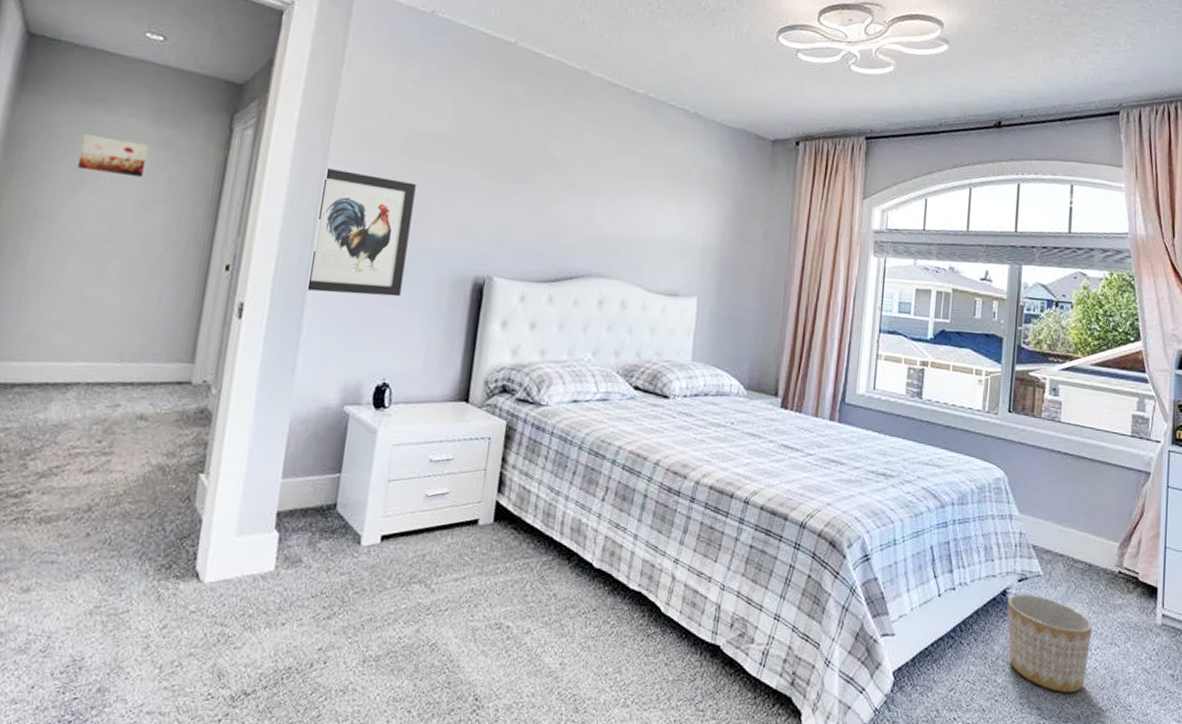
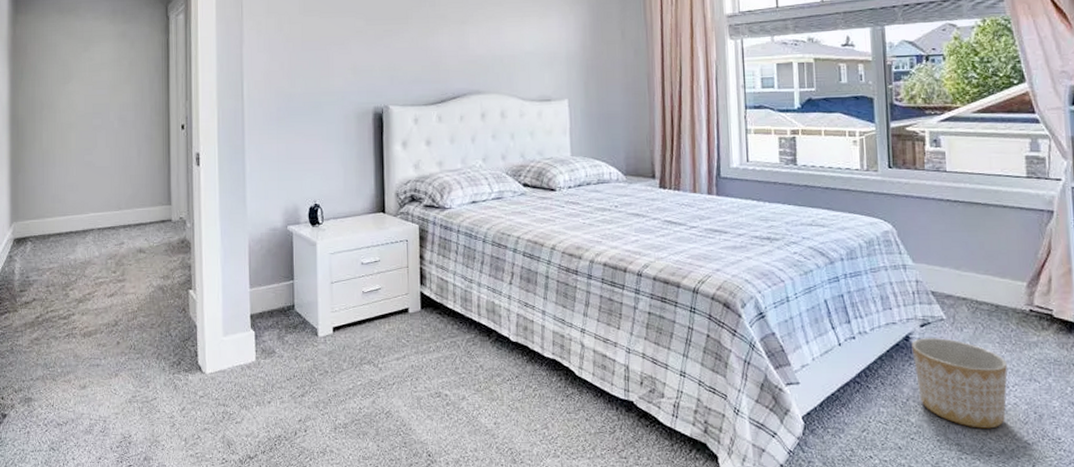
wall art: present [78,134,148,178] -> none [65,38,110,66]
wall art: present [308,167,416,297] -> none [243,35,317,137]

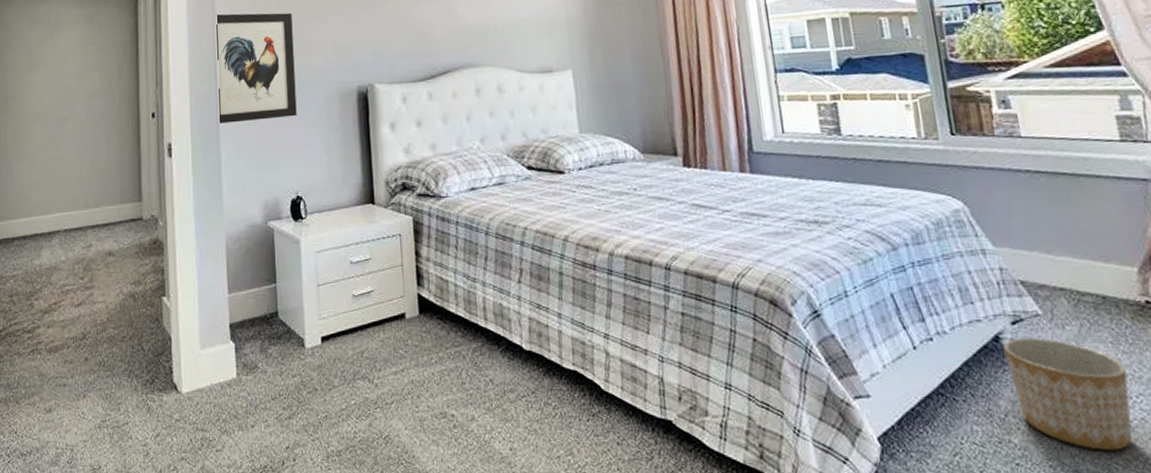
wall art: none [243,35,317,137] -> present [215,12,297,124]

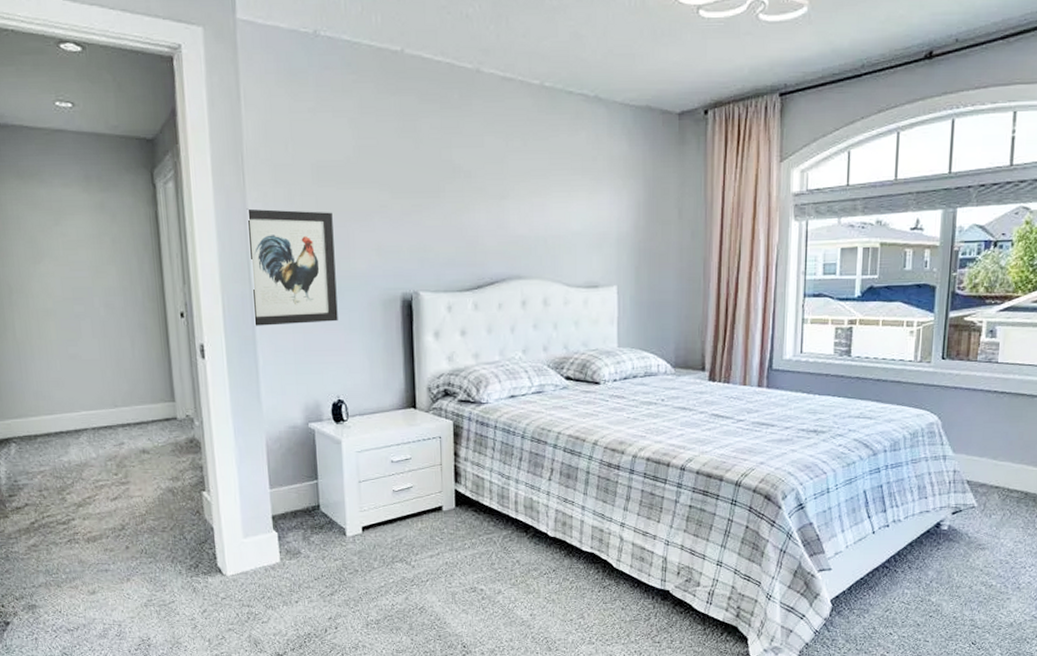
planter: present [1002,338,1133,451] -> none [941,524,1027,605]

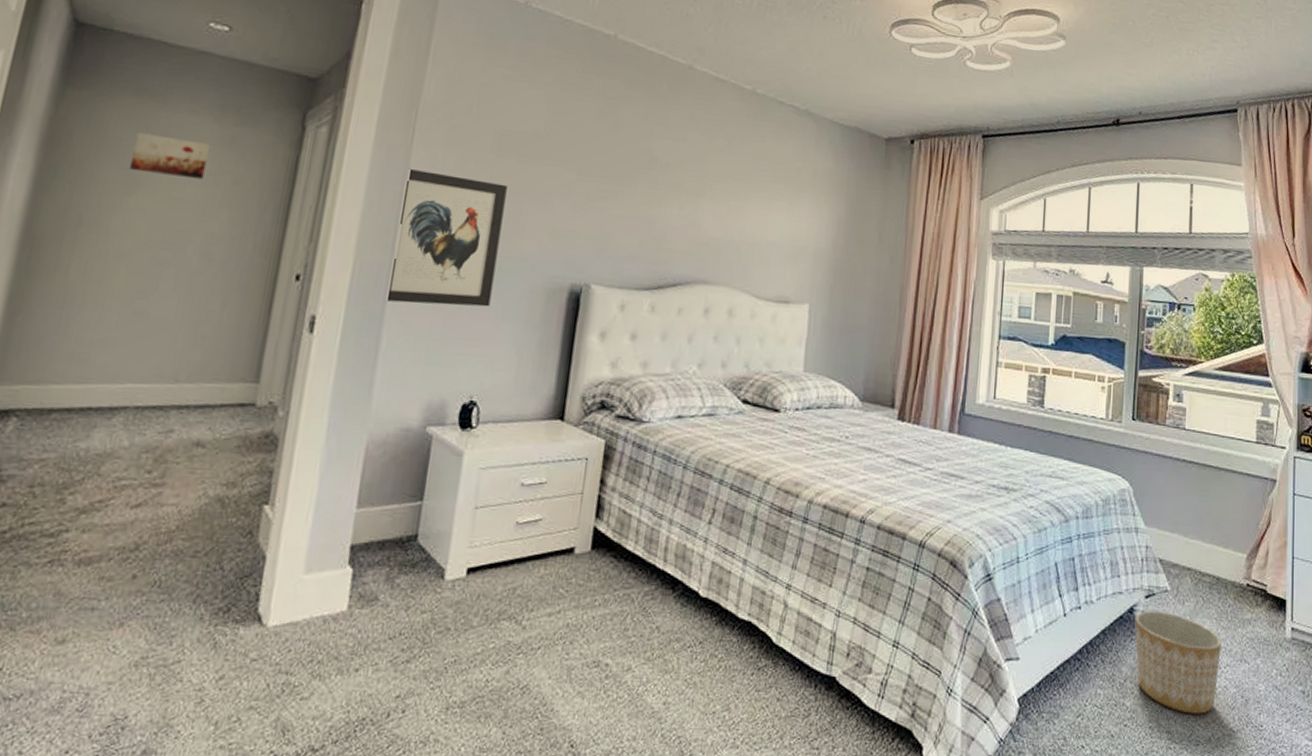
wall art: none [29,209,89,243] -> present [130,132,210,180]
planter: none [941,524,1027,605] -> present [1134,610,1221,714]

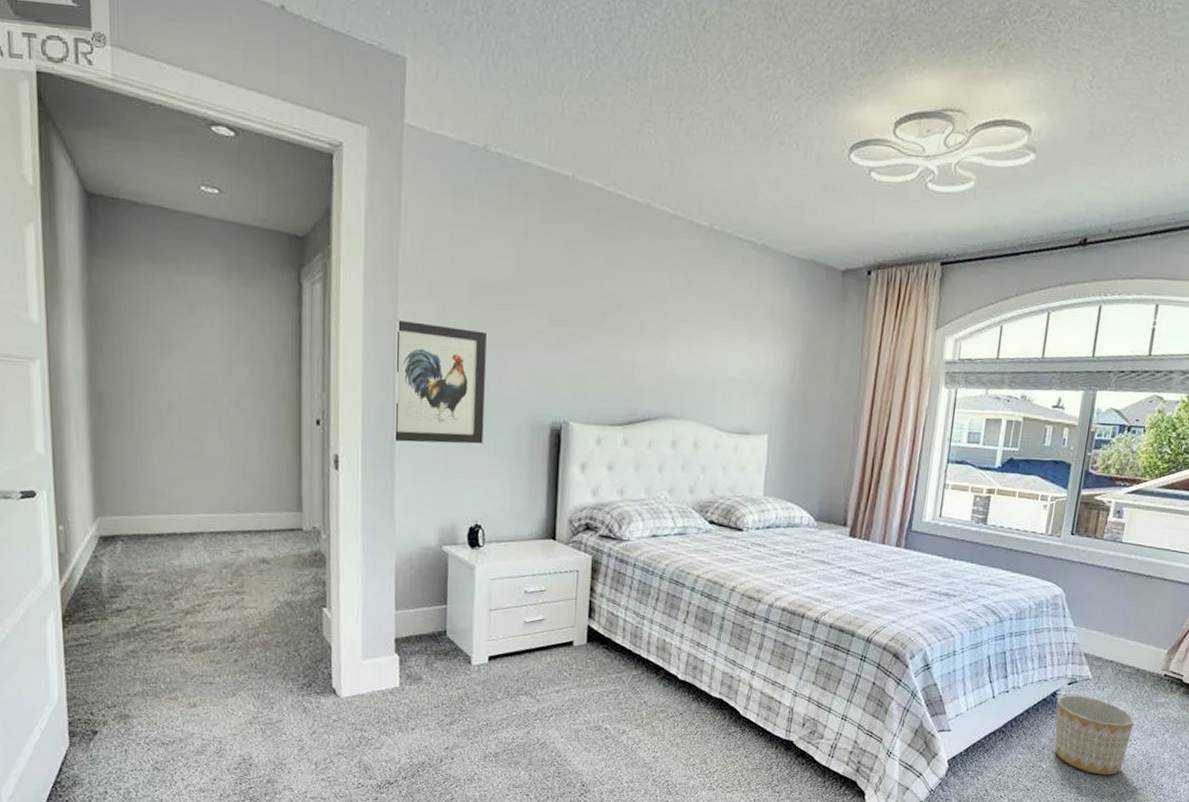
wall art: present [130,132,210,180] -> none [161,296,224,338]

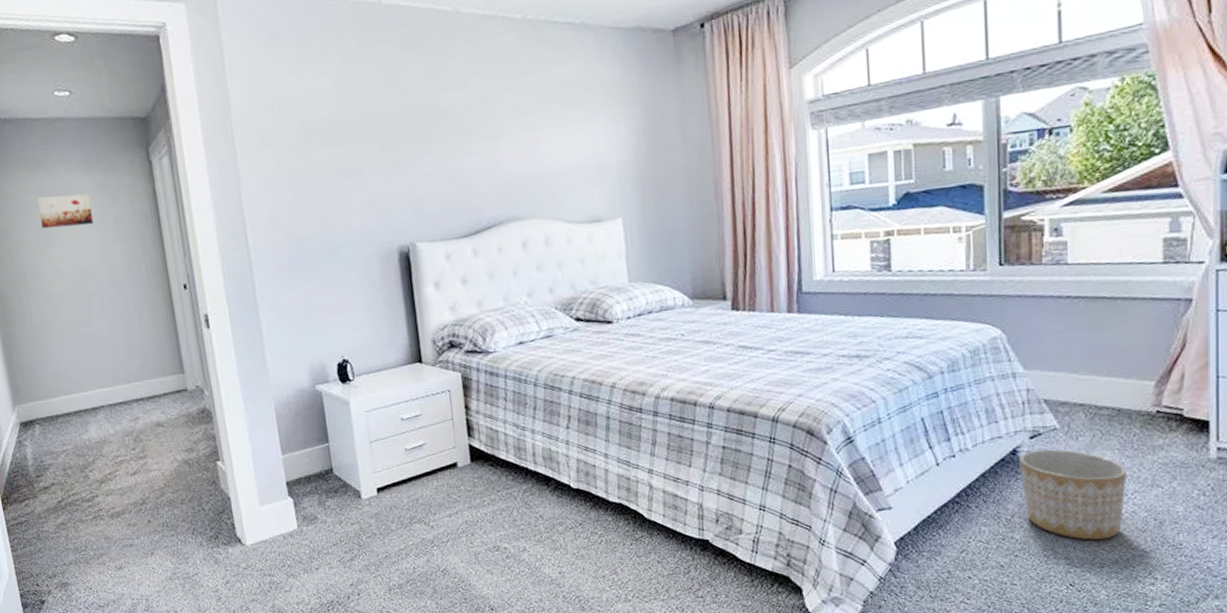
wall art: none [161,296,224,338] -> present [37,194,94,229]
wall art: present [396,319,487,444] -> none [239,170,337,292]

